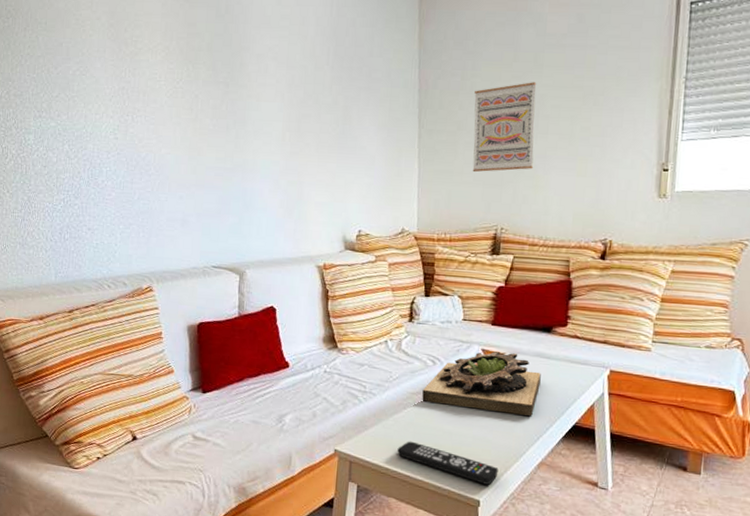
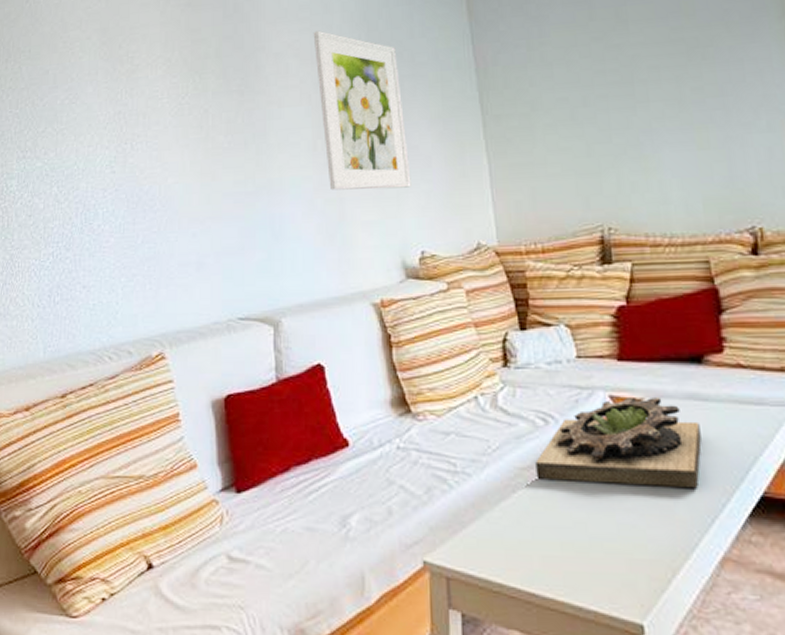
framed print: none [290,39,358,179] -> present [313,30,412,190]
remote control: present [397,441,499,485] -> none [511,540,664,599]
wall art: present [472,82,537,173] -> none [546,41,639,161]

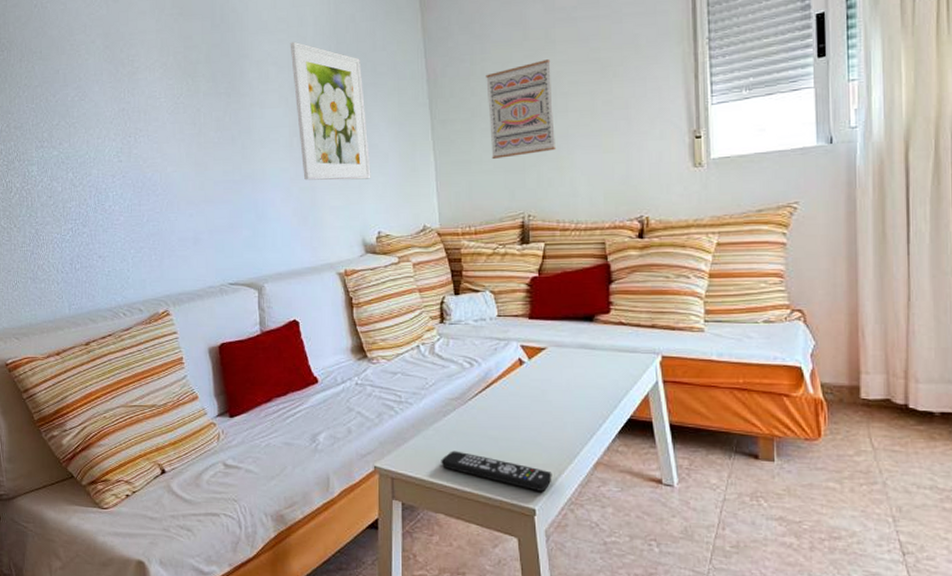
remote control: none [511,540,664,599] -> present [441,450,552,491]
succulent planter: present [535,396,702,487] -> none [462,346,588,412]
wall art: none [546,41,639,161] -> present [486,59,557,160]

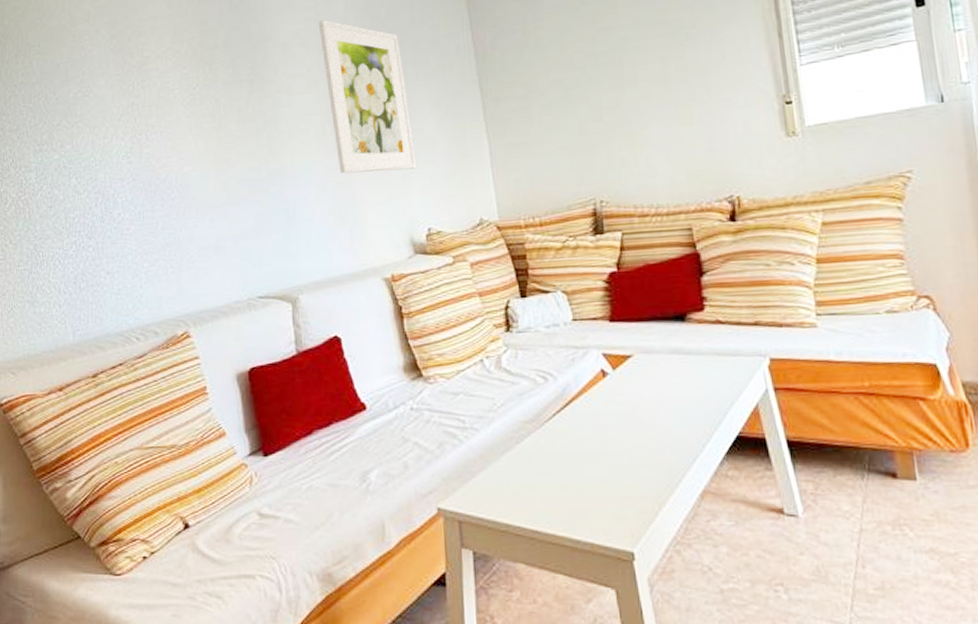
remote control: present [441,450,552,491] -> none [516,484,651,530]
wall art: present [486,59,557,160] -> none [541,24,627,140]

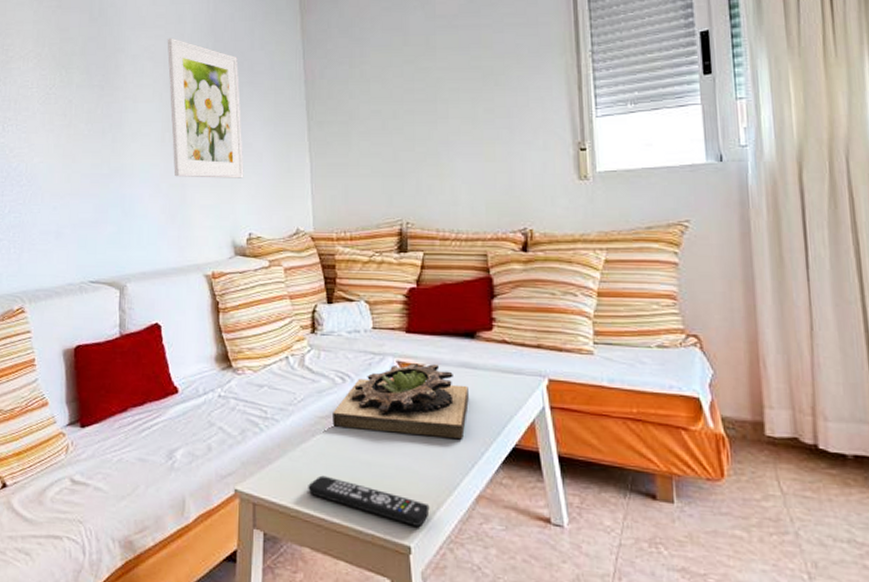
remote control: none [516,484,651,530] -> present [308,475,430,526]
succulent planter: none [537,353,685,432] -> present [333,362,469,438]

